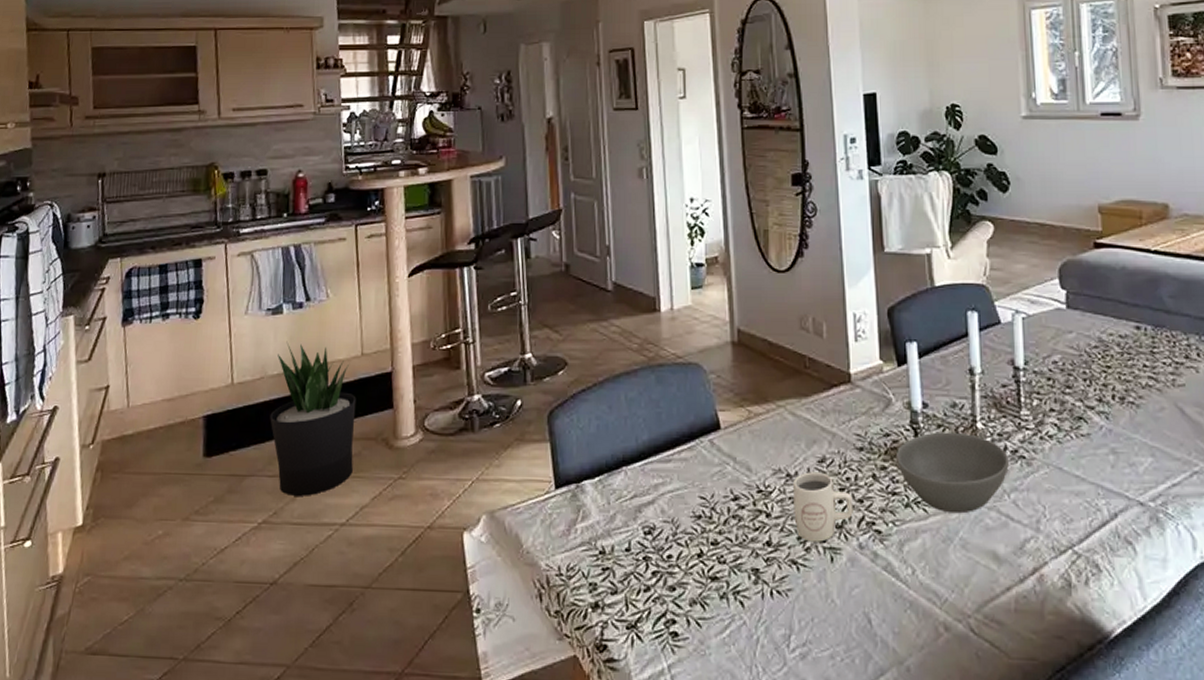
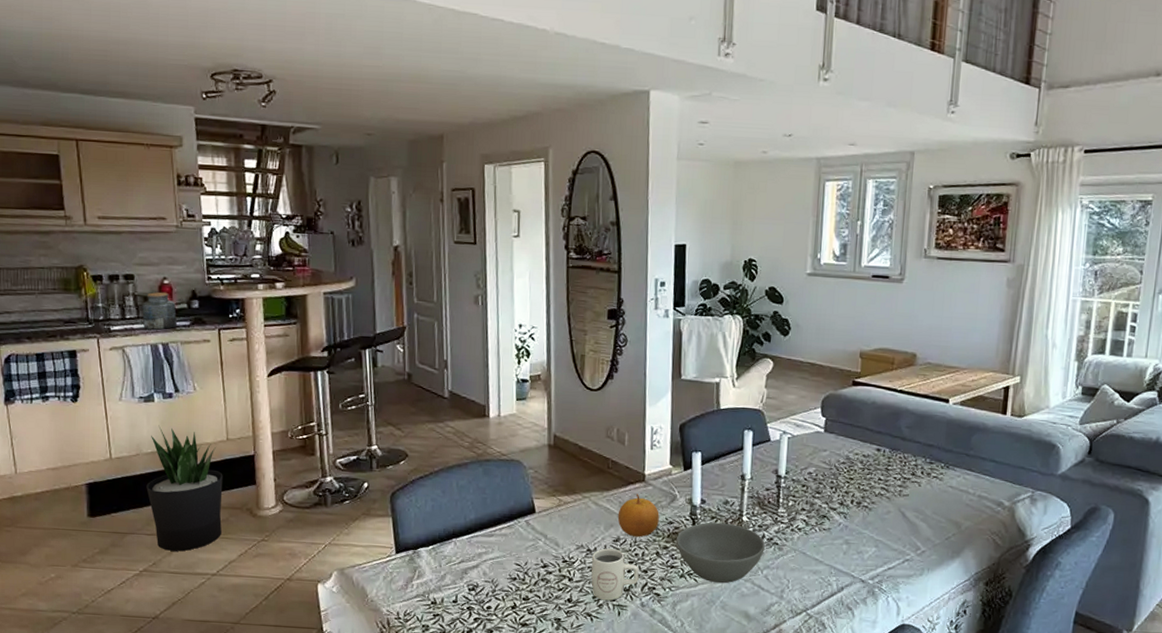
jar: none [273,186,312,230] -> present [141,291,178,330]
fruit: none [821,399,873,456] -> present [617,494,659,537]

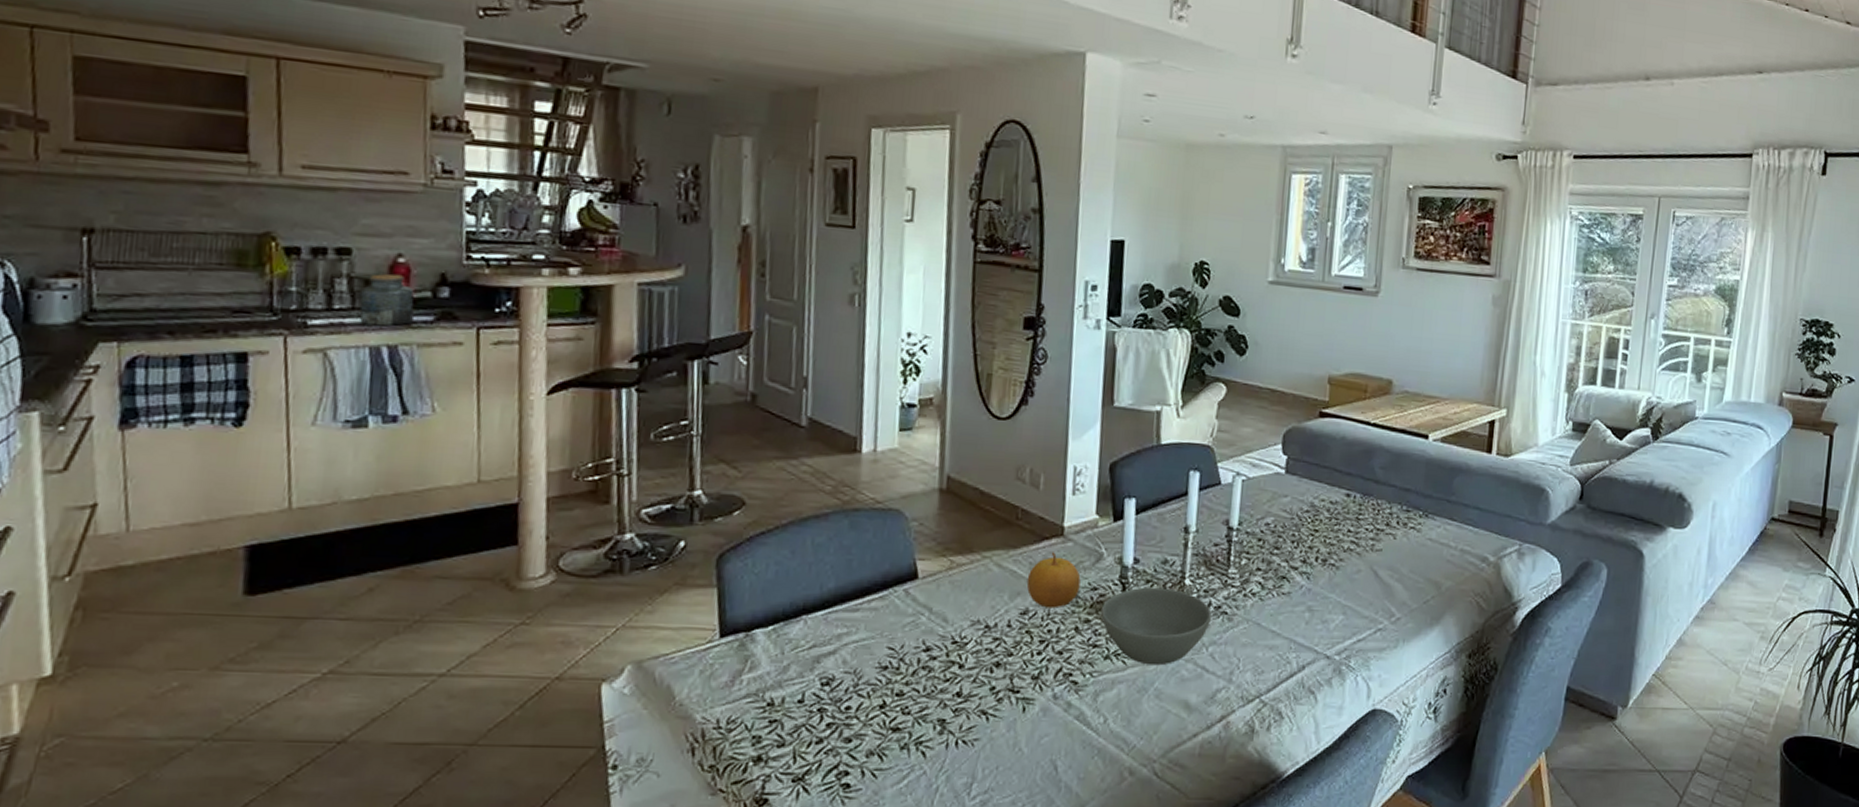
planter: present [146,425,223,551] -> none [344,460,468,643]
mug: present [591,548,639,601] -> none [989,623,1052,693]

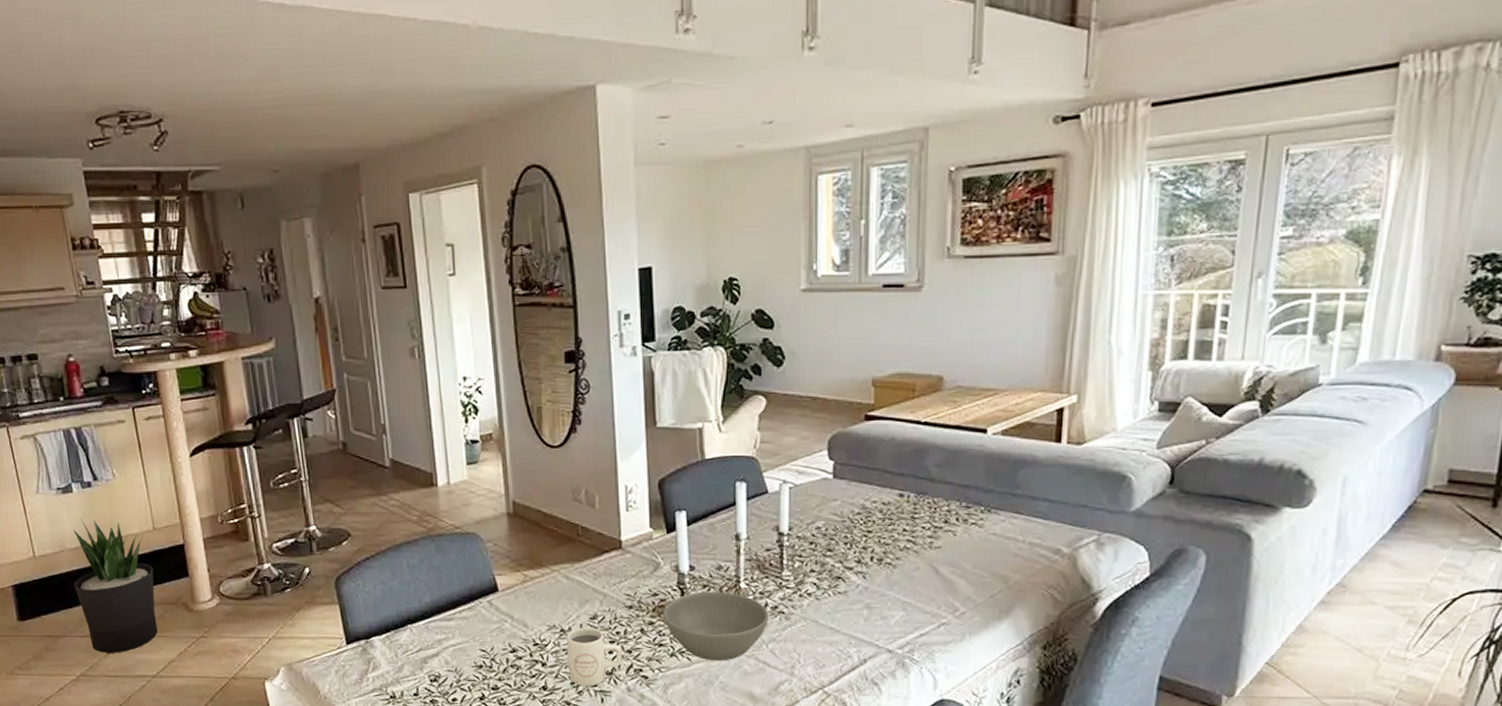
planter: none [344,460,468,643] -> present [73,517,158,653]
jar: present [359,273,415,327] -> none [48,370,89,413]
mug: none [989,623,1052,693] -> present [567,627,622,687]
fruit: present [1026,552,1081,609] -> none [593,563,641,613]

